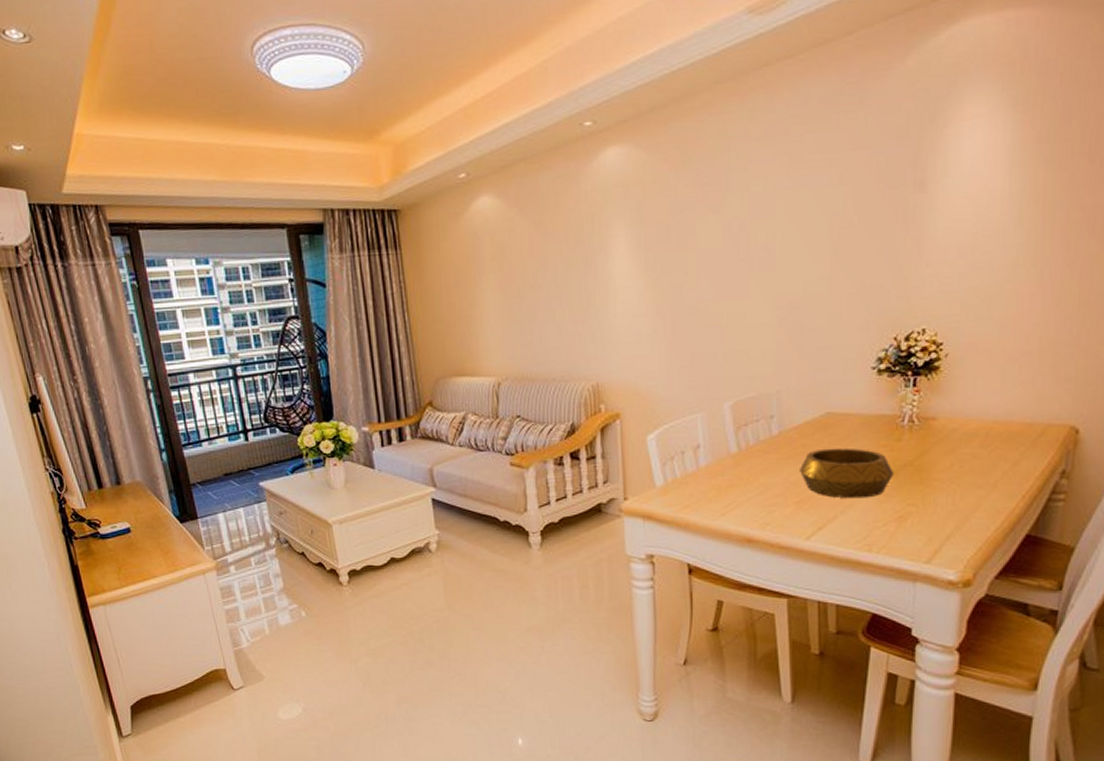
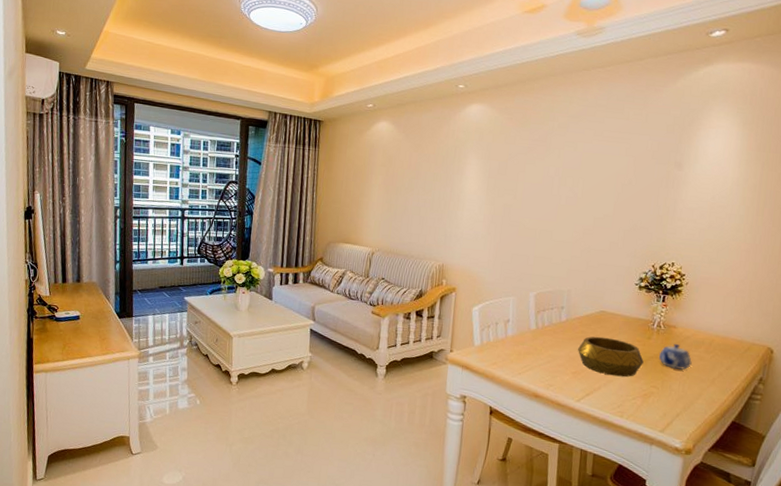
teapot: none [914,441,962,477] -> present [658,343,692,370]

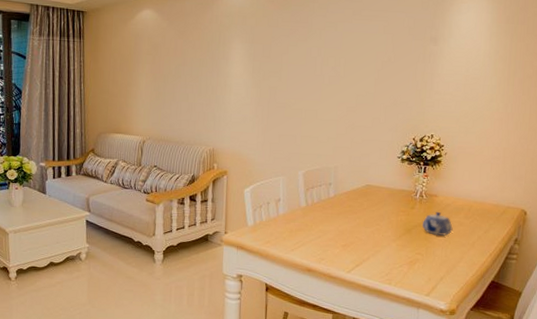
decorative bowl: present [578,336,644,377] -> none [346,209,408,247]

